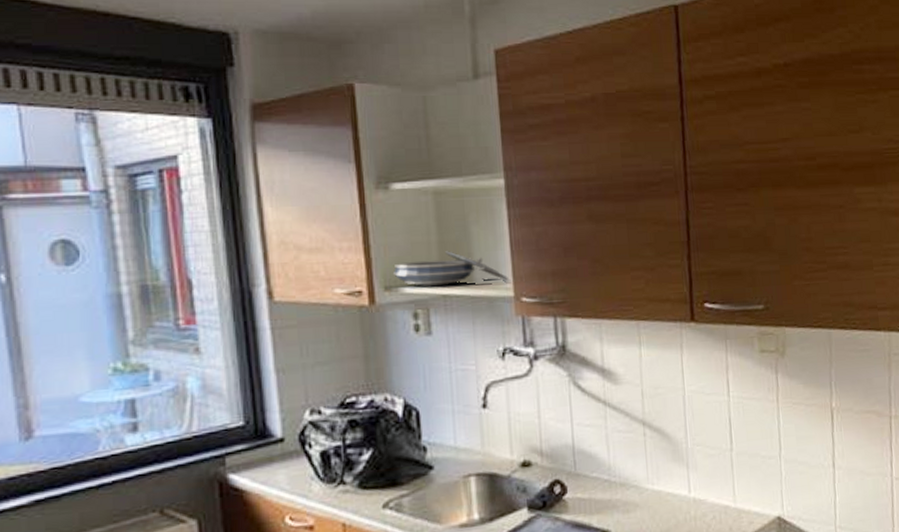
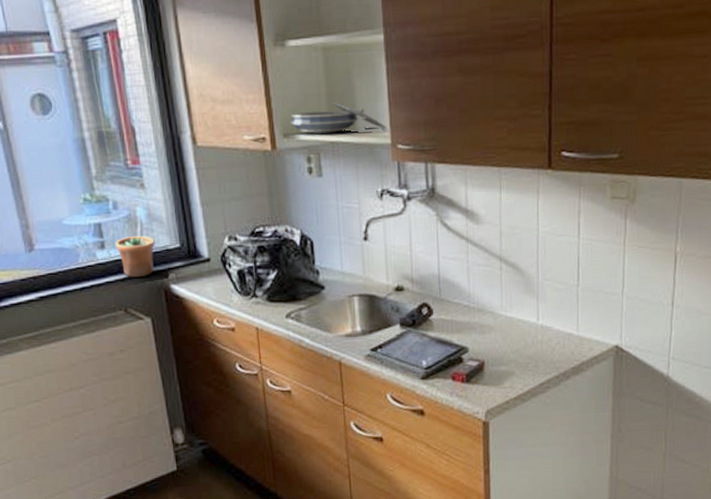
planter: none [153,412,210,468] -> present [115,235,155,278]

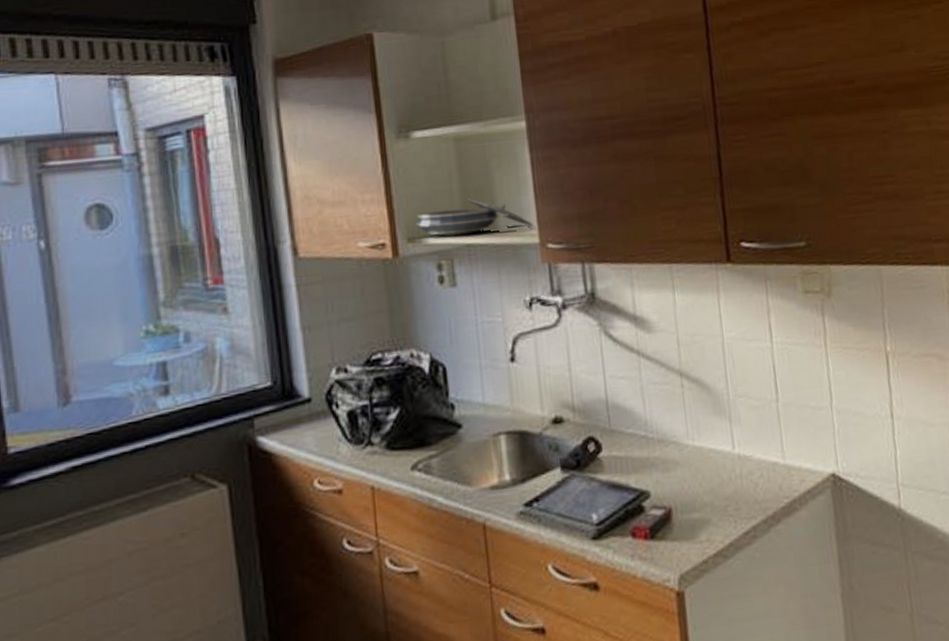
planter: present [115,235,155,278] -> none [184,374,238,431]

